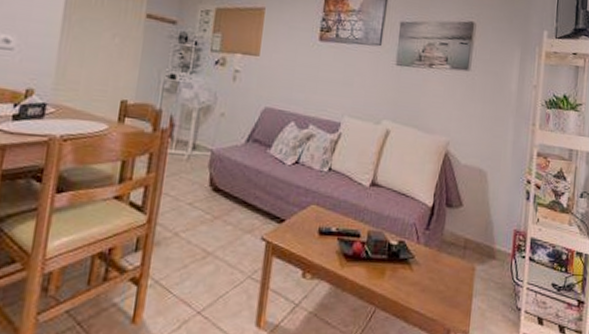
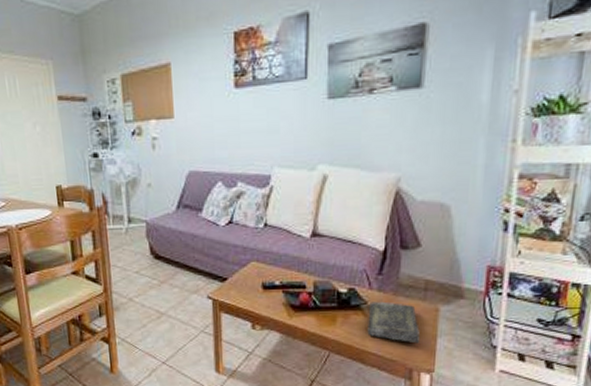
book: none [412,256,458,303] -> present [367,301,420,344]

